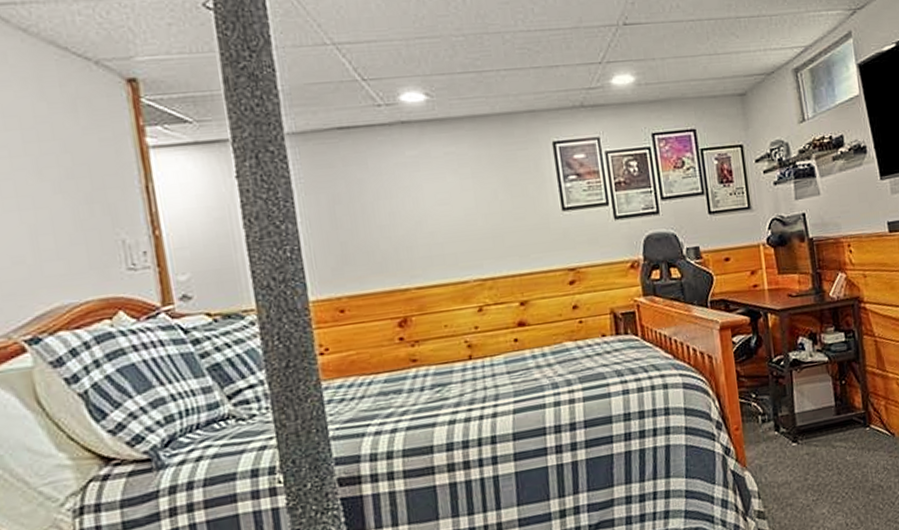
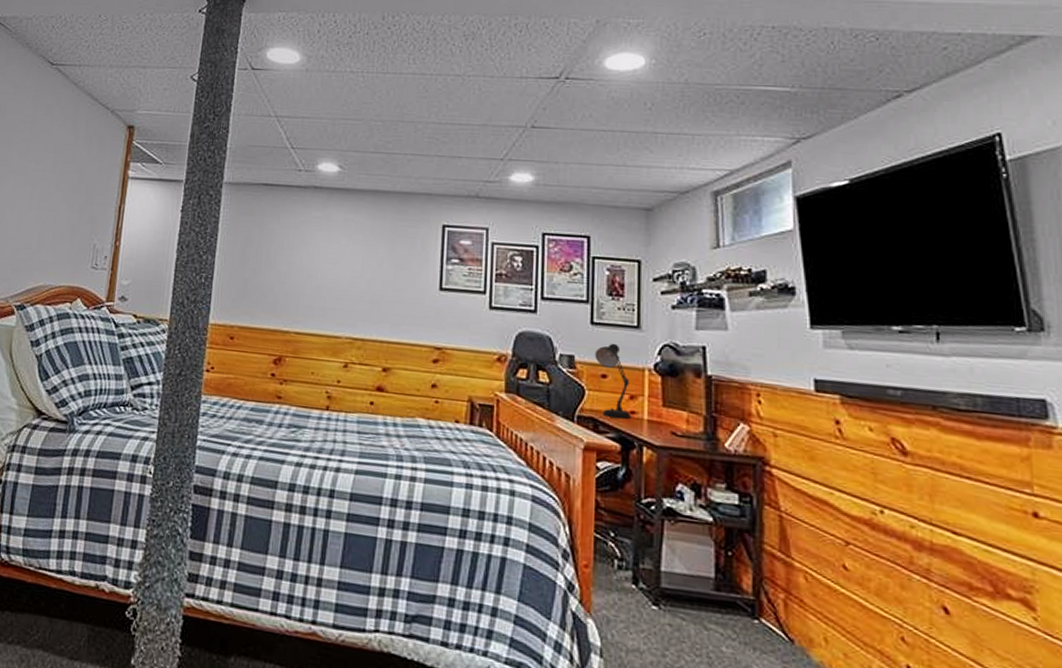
desk lamp: none [716,227,755,296] -> present [595,343,632,419]

